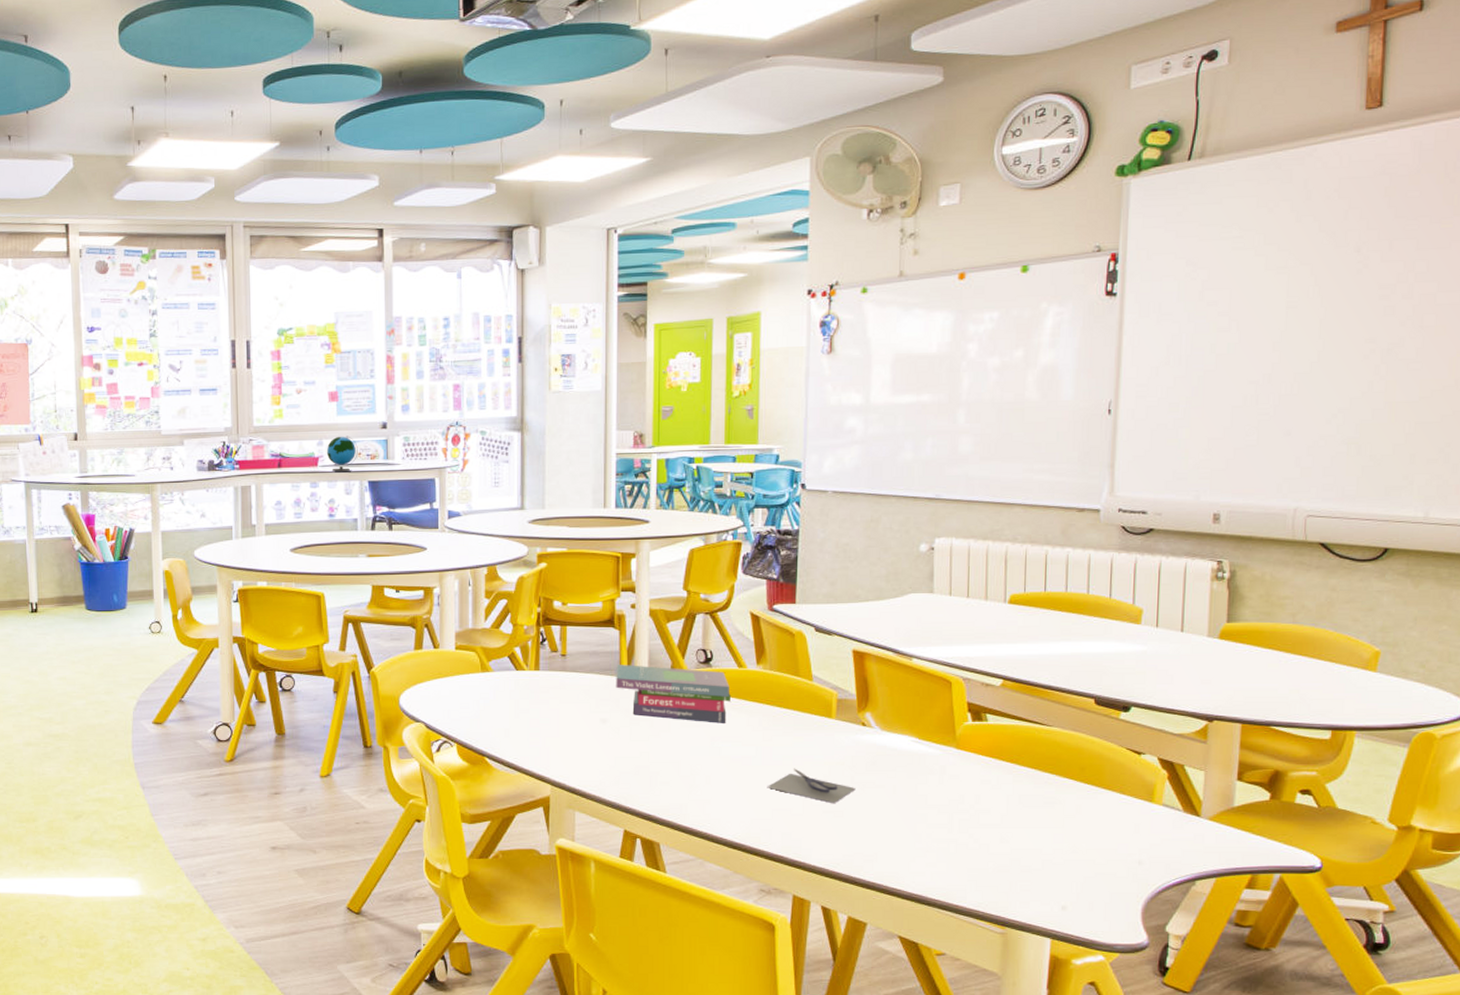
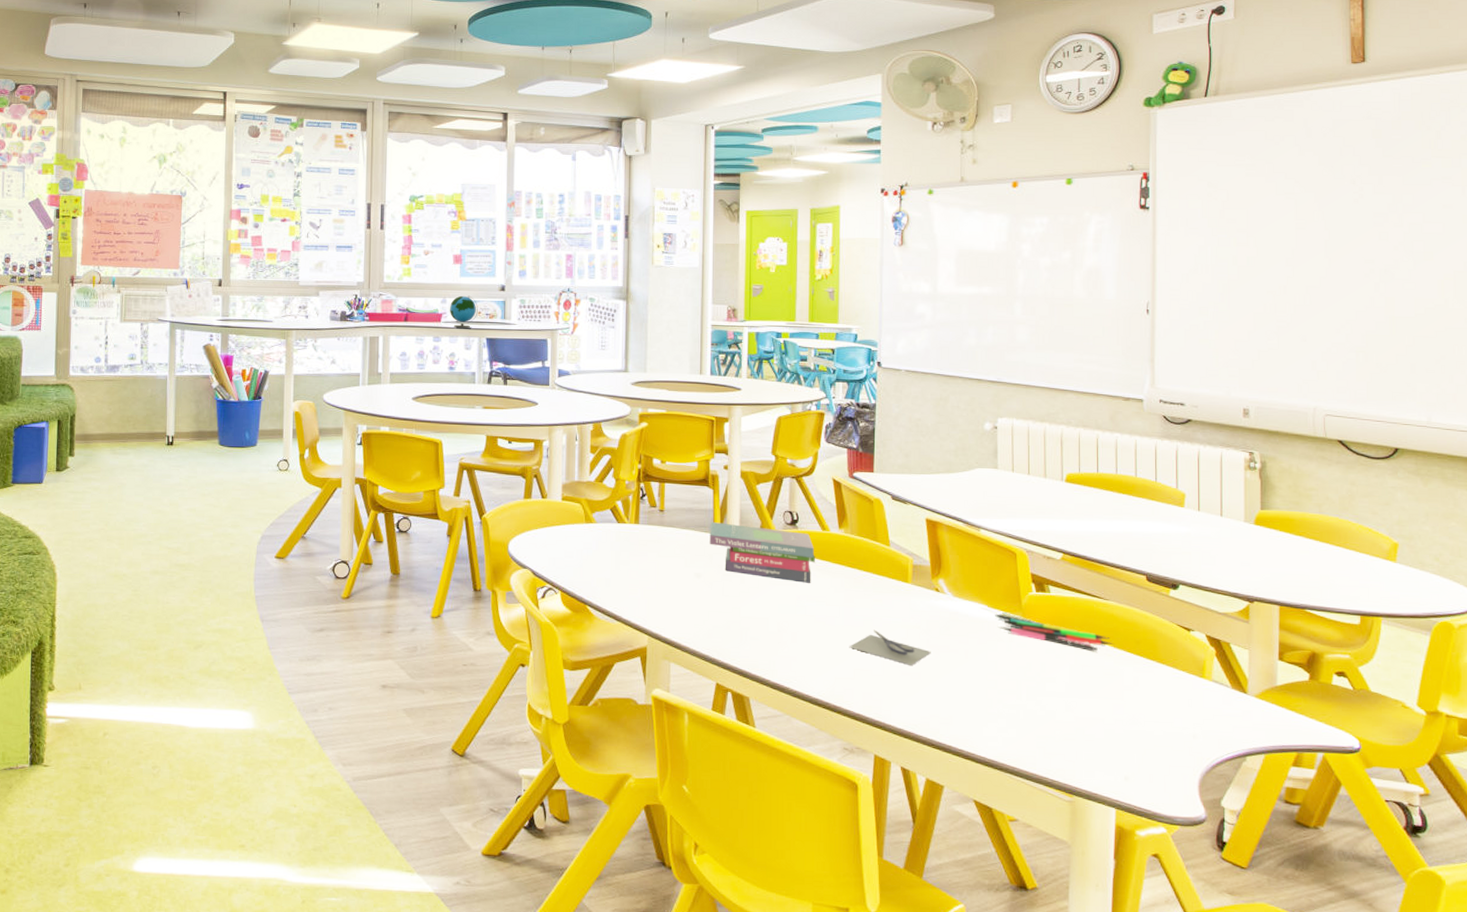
marker pen: none [926,744,1057,780] -> present [995,612,1115,651]

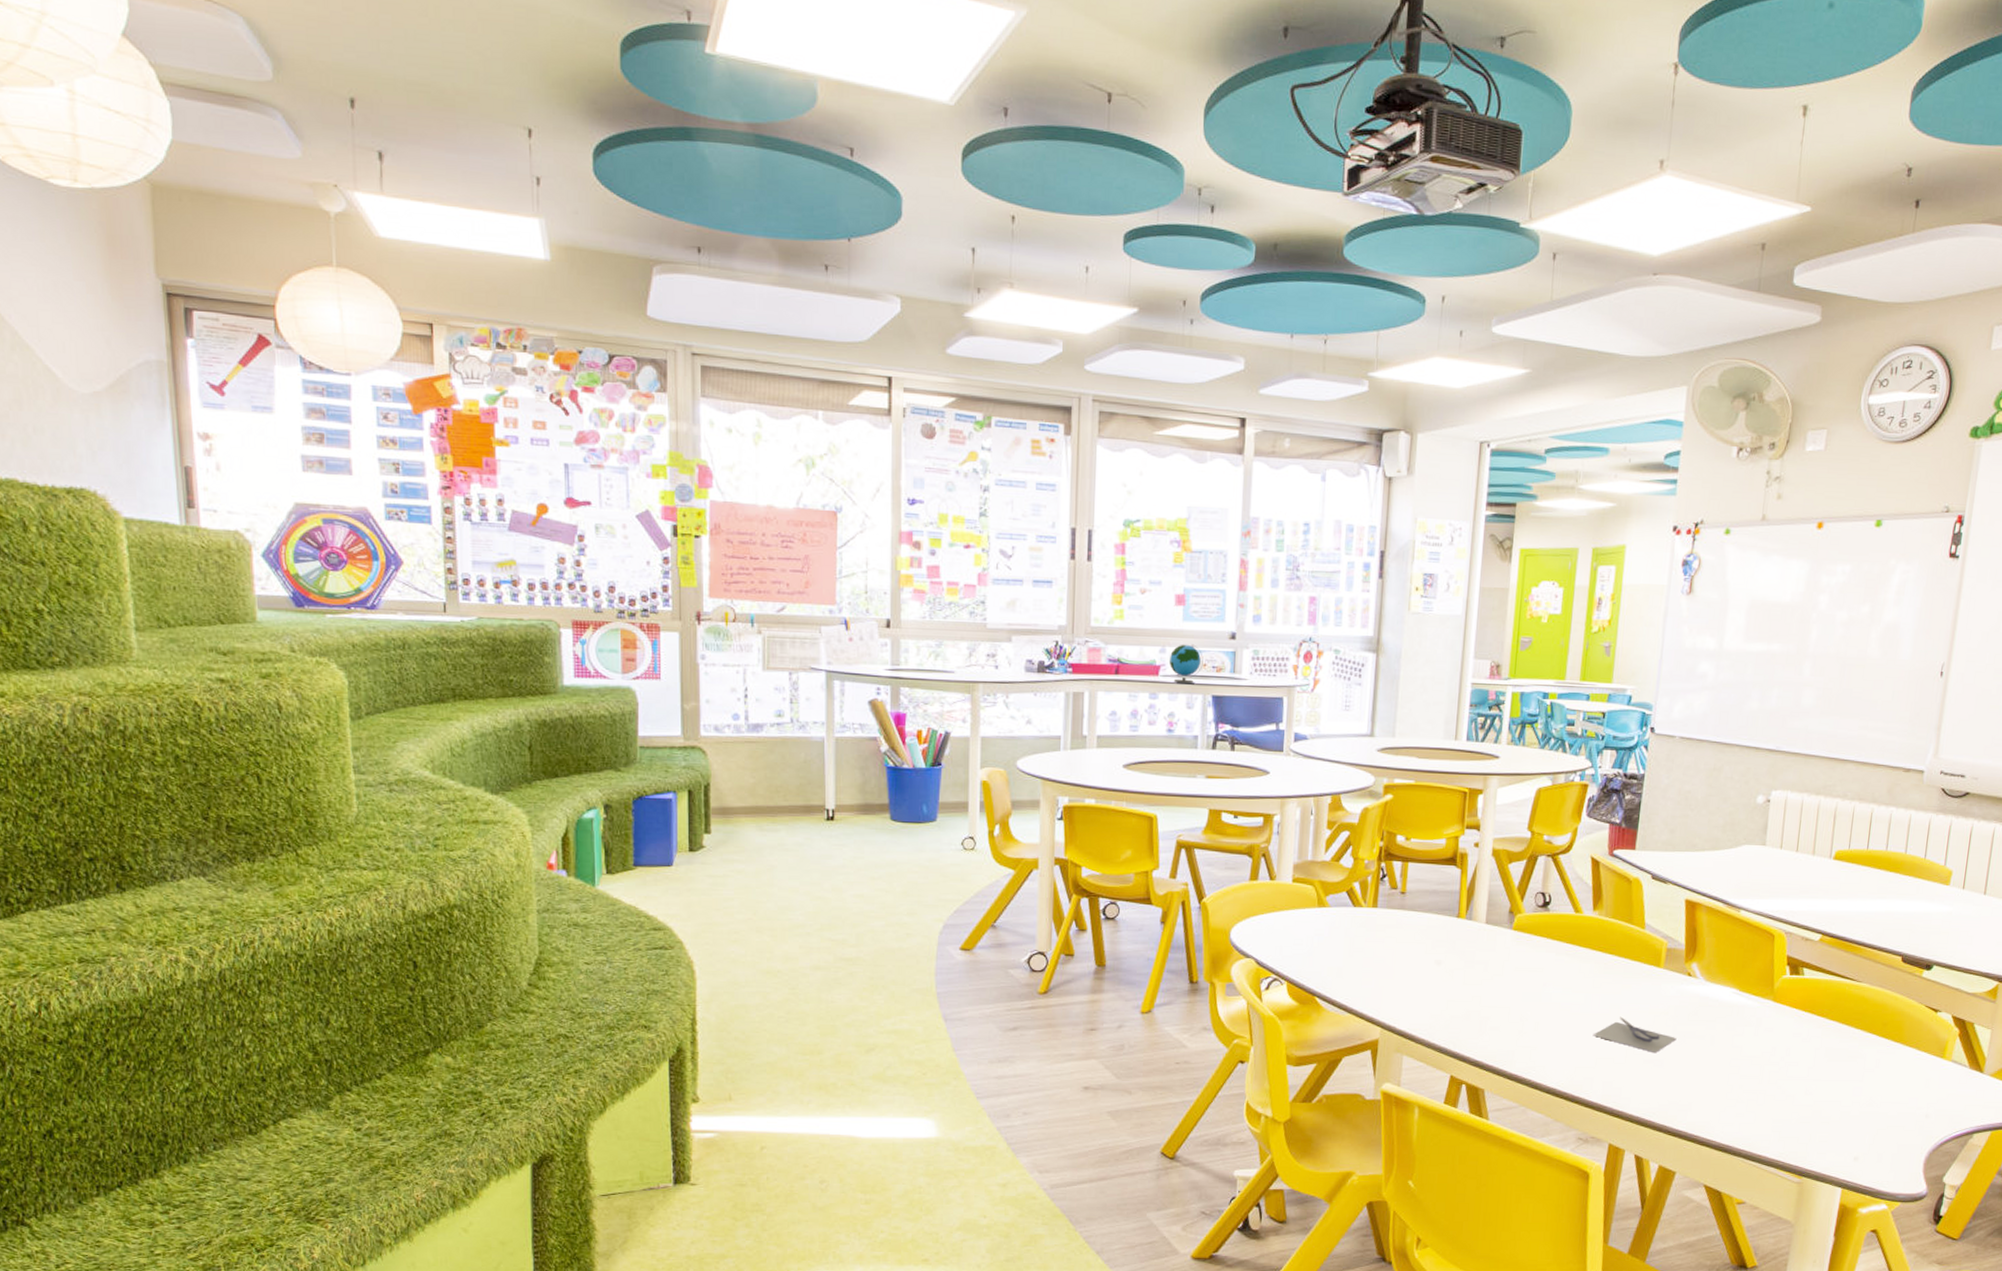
books: present [710,521,815,583] -> none [1453,904,1565,969]
marker pen: present [995,612,1115,651] -> none [1745,997,1862,1034]

